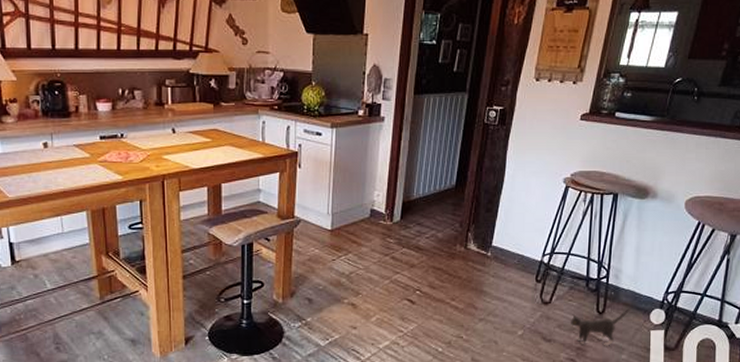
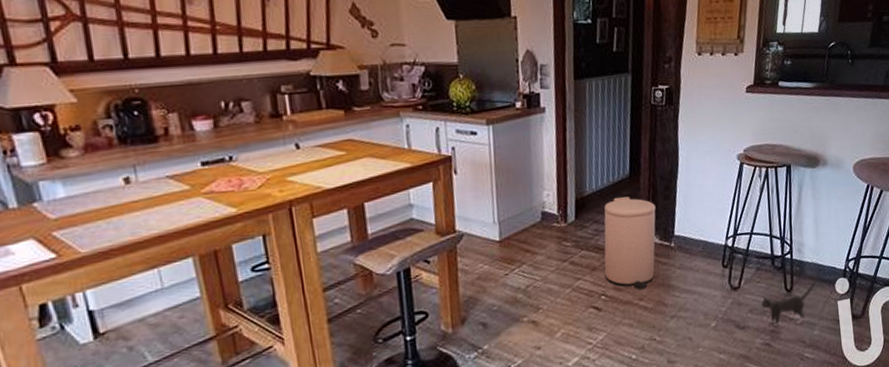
pedal bin: none [422,205,477,290] -> present [604,197,656,289]

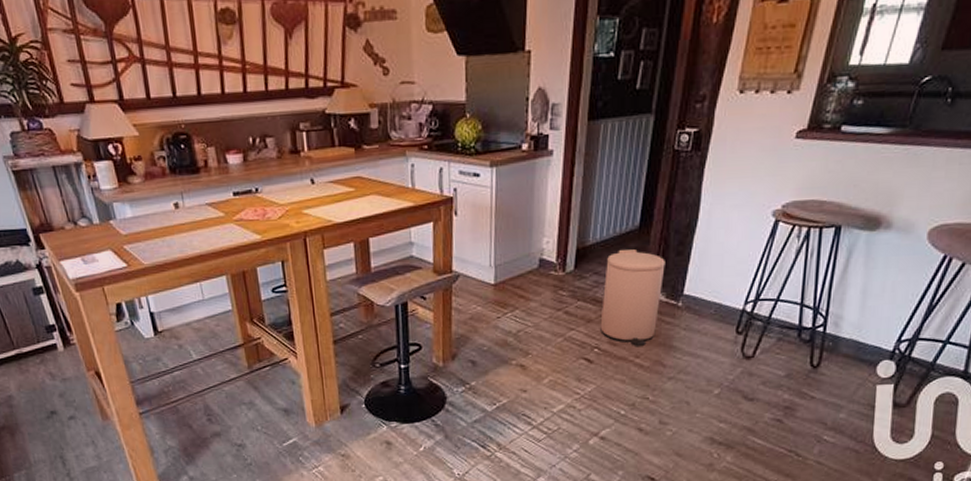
cat: present [761,280,816,326] -> none [778,359,852,404]

